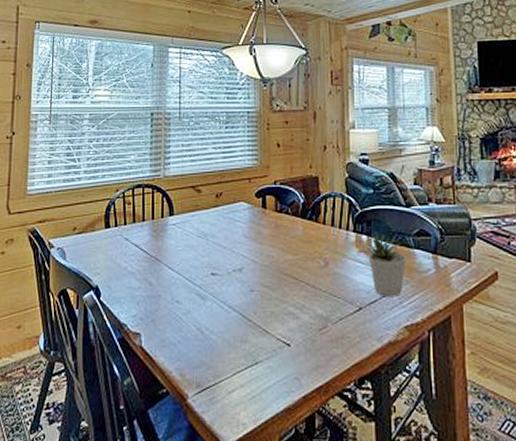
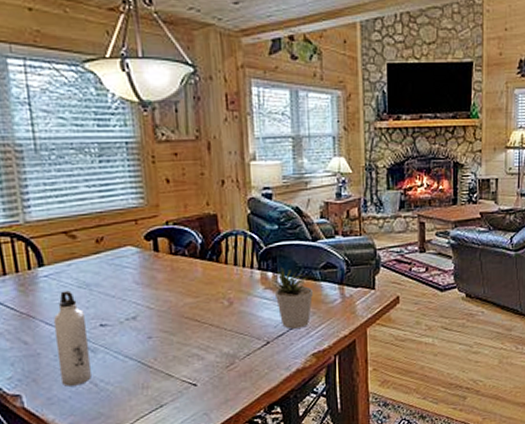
water bottle: none [173,239,199,331] -> present [53,290,91,387]

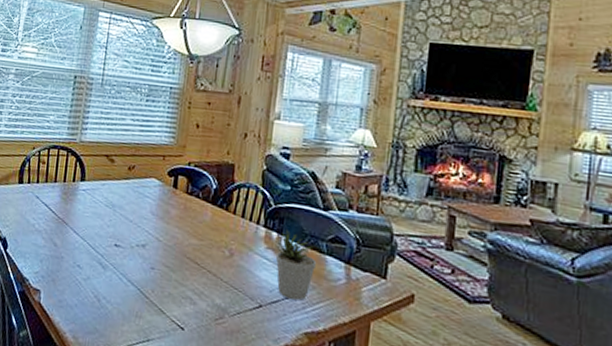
water bottle: present [53,290,91,387] -> none [72,206,105,297]

